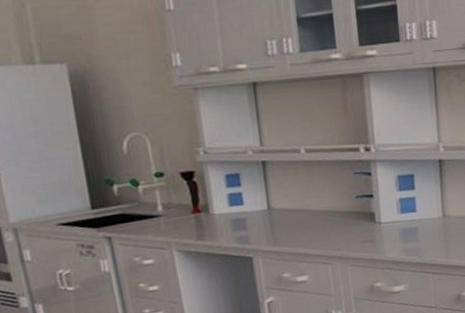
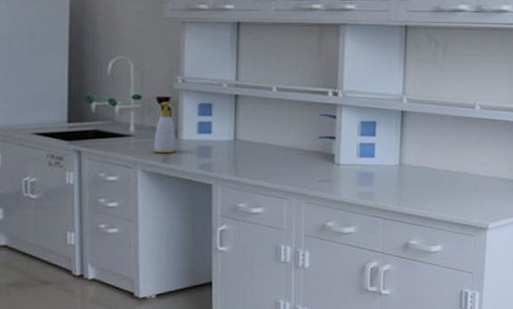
soap bottle: none [184,175,210,232] -> present [153,101,177,154]

